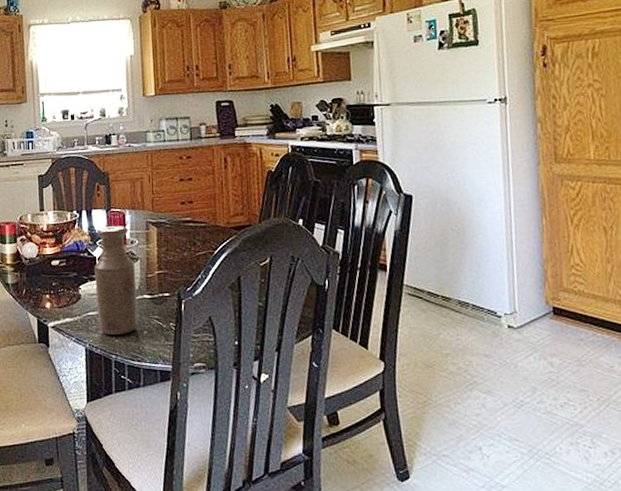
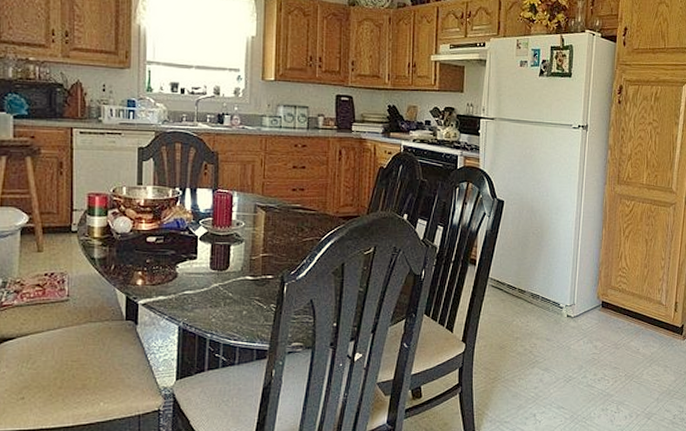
bottle: present [94,226,139,336] -> none [194,206,239,315]

